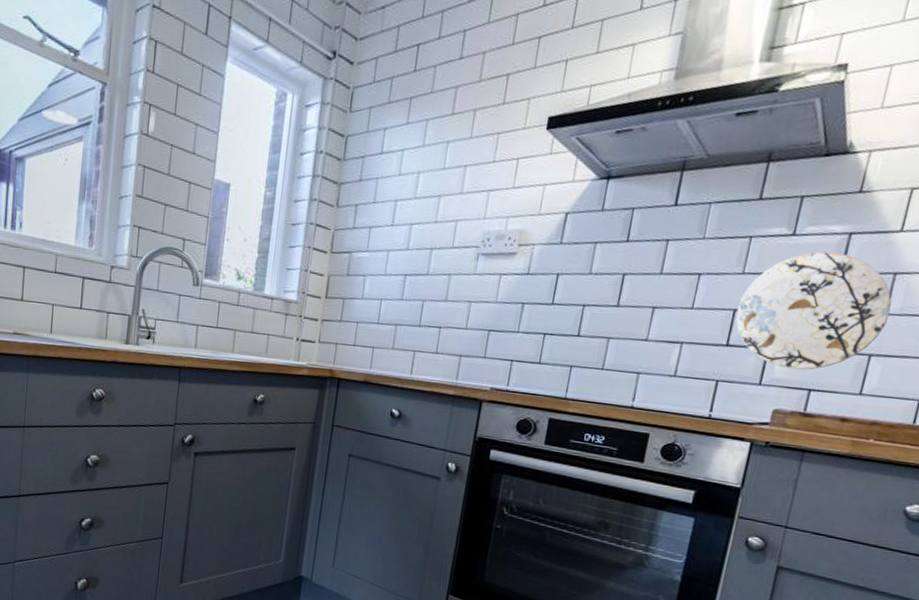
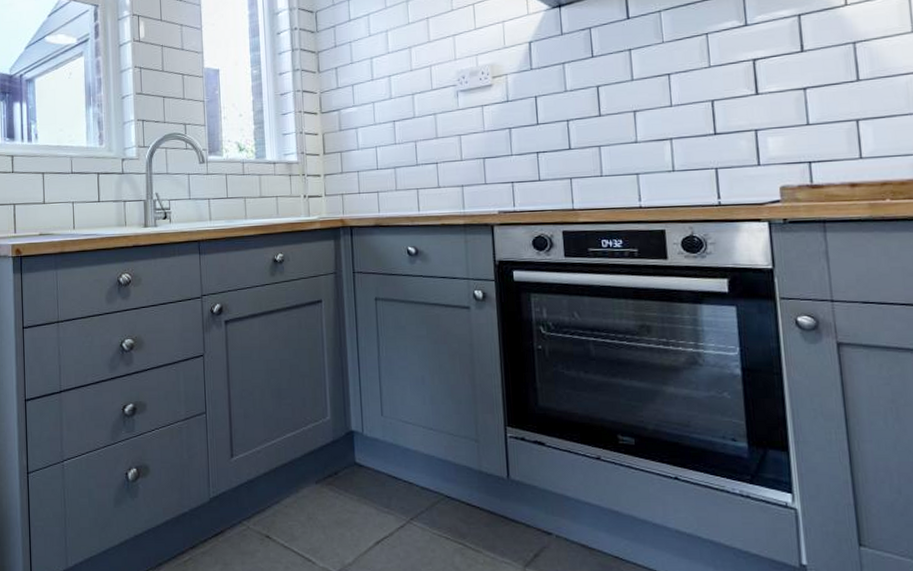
decorative plate: present [736,251,892,370] -> none [714,33,863,146]

